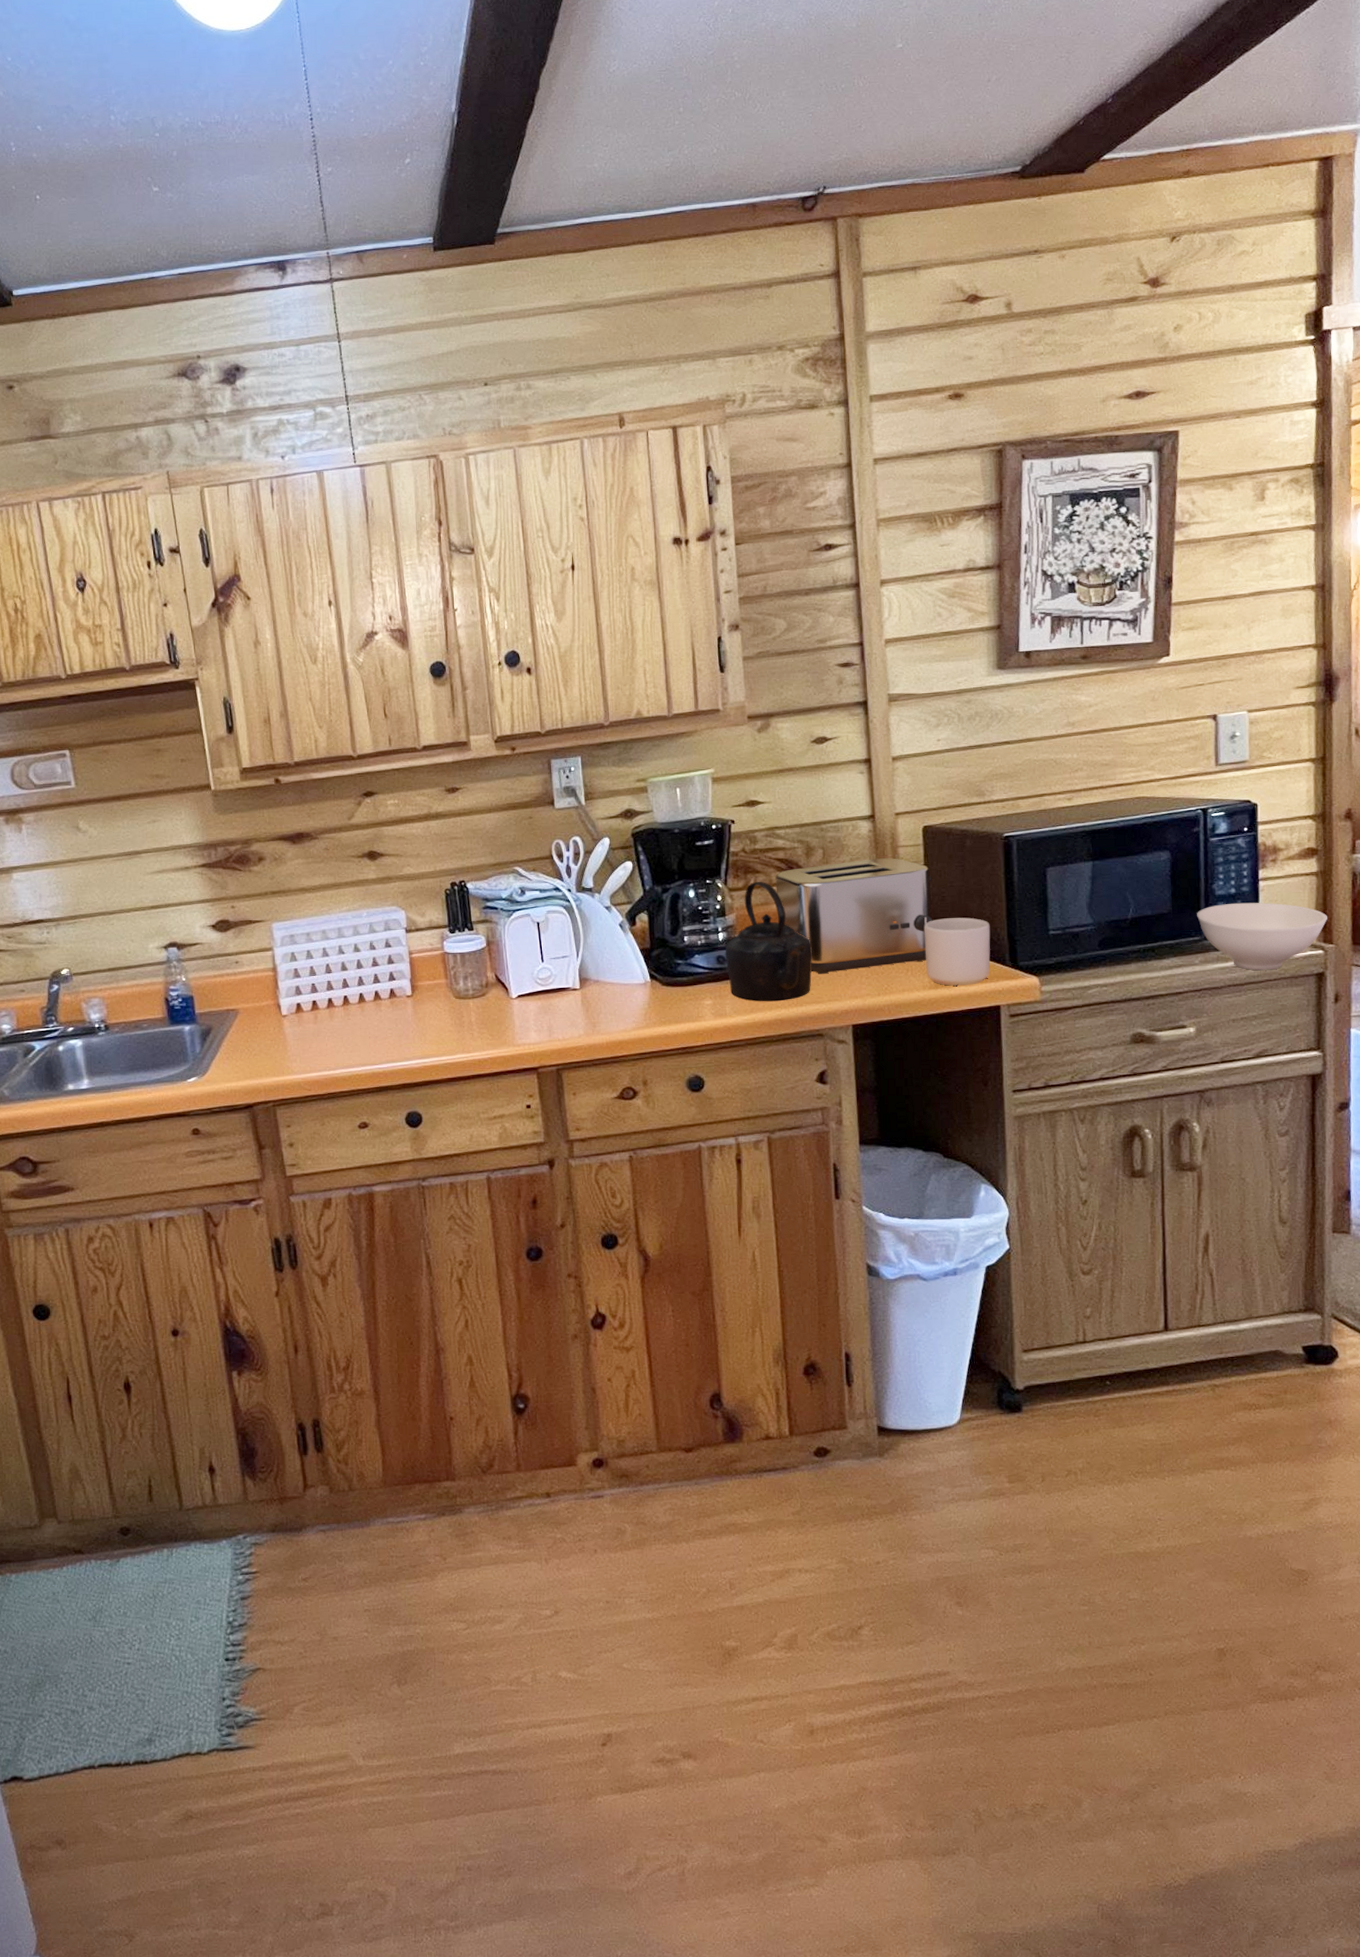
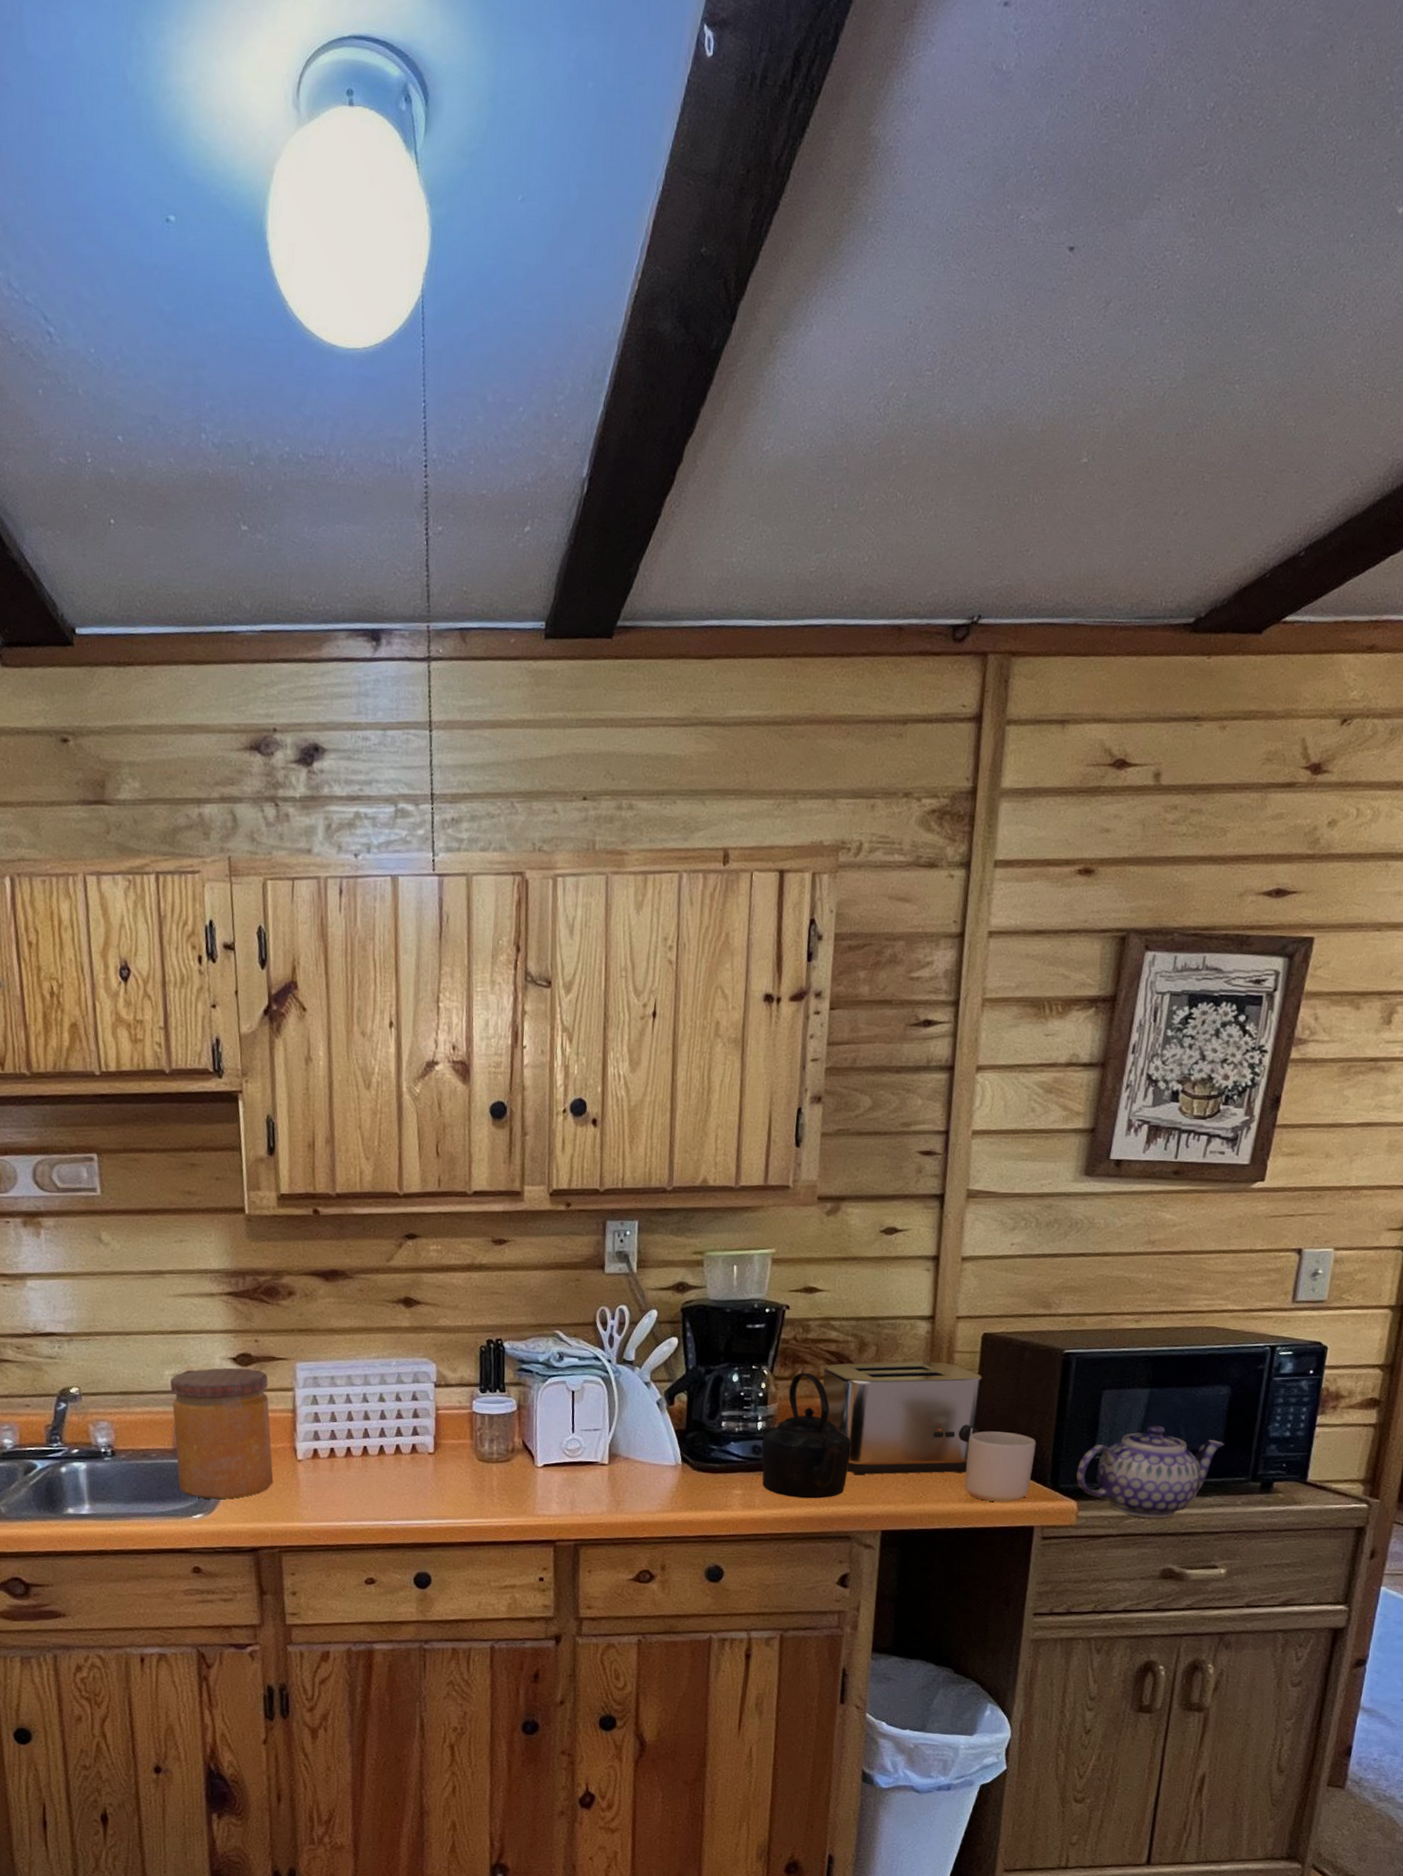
jar: none [155,934,261,1062] -> present [170,1367,274,1500]
teapot: none [1033,895,1174,986] -> present [1076,1425,1226,1519]
bowl: present [1197,902,1327,971] -> none [1247,1446,1378,1519]

